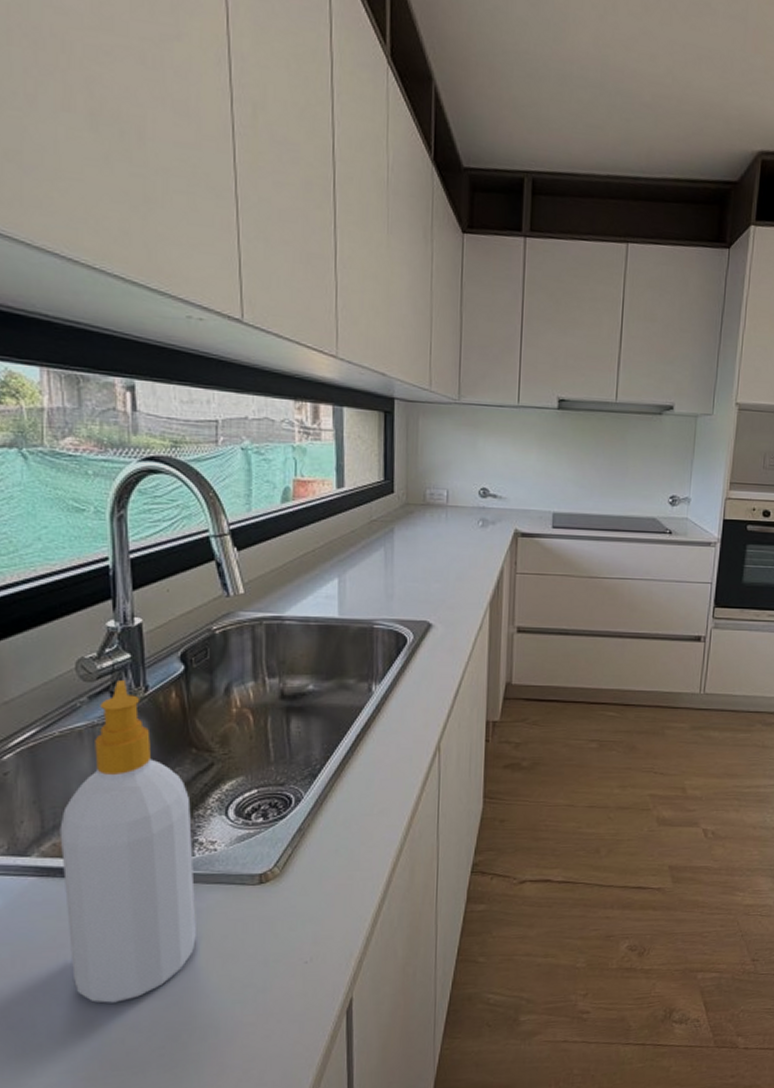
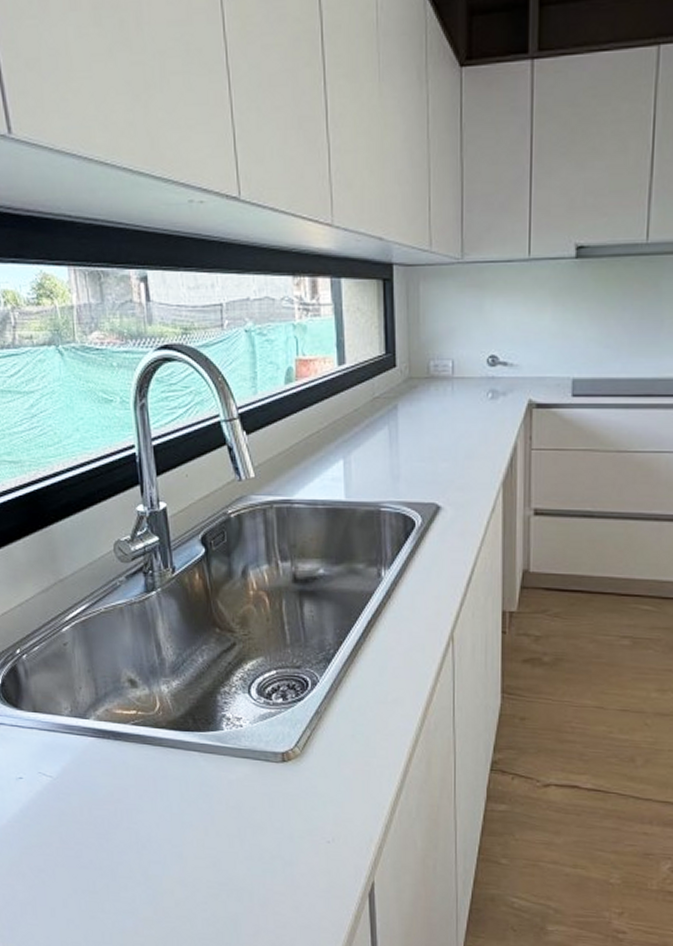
soap bottle: present [60,679,196,1003] -> none [110,561,229,857]

